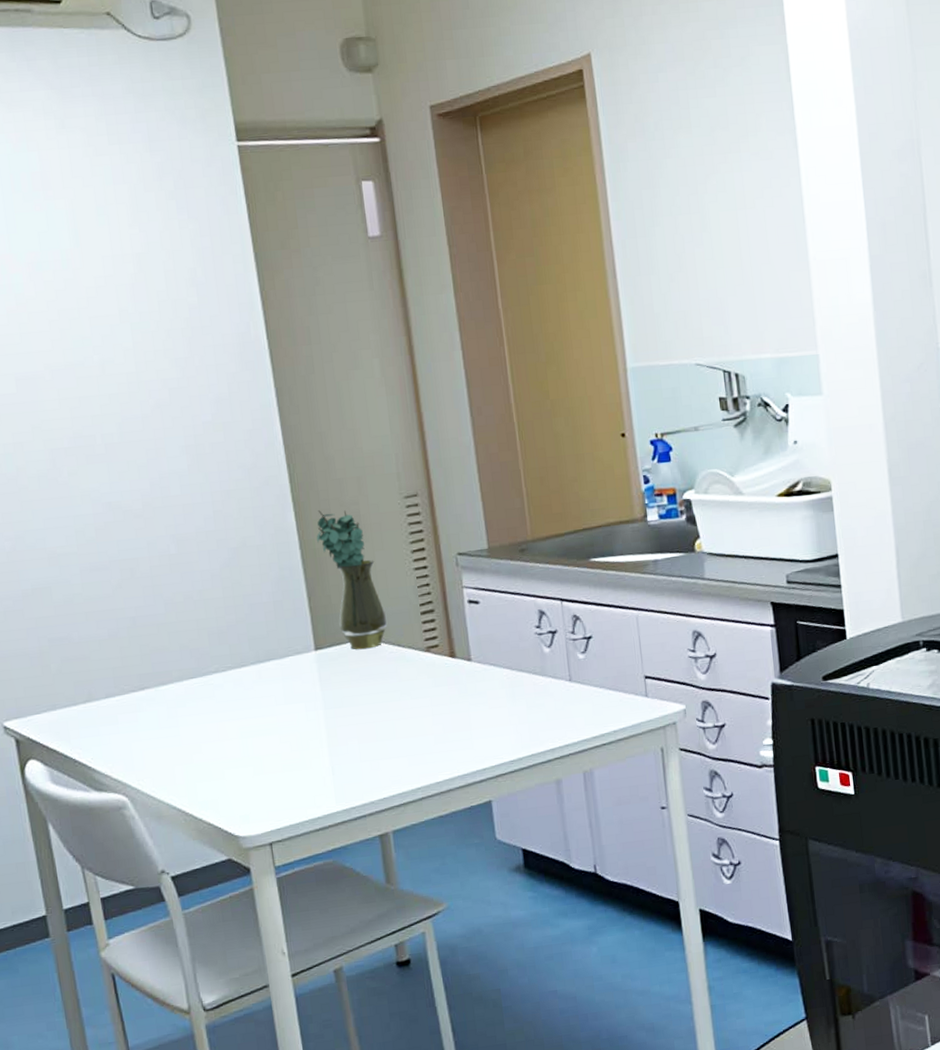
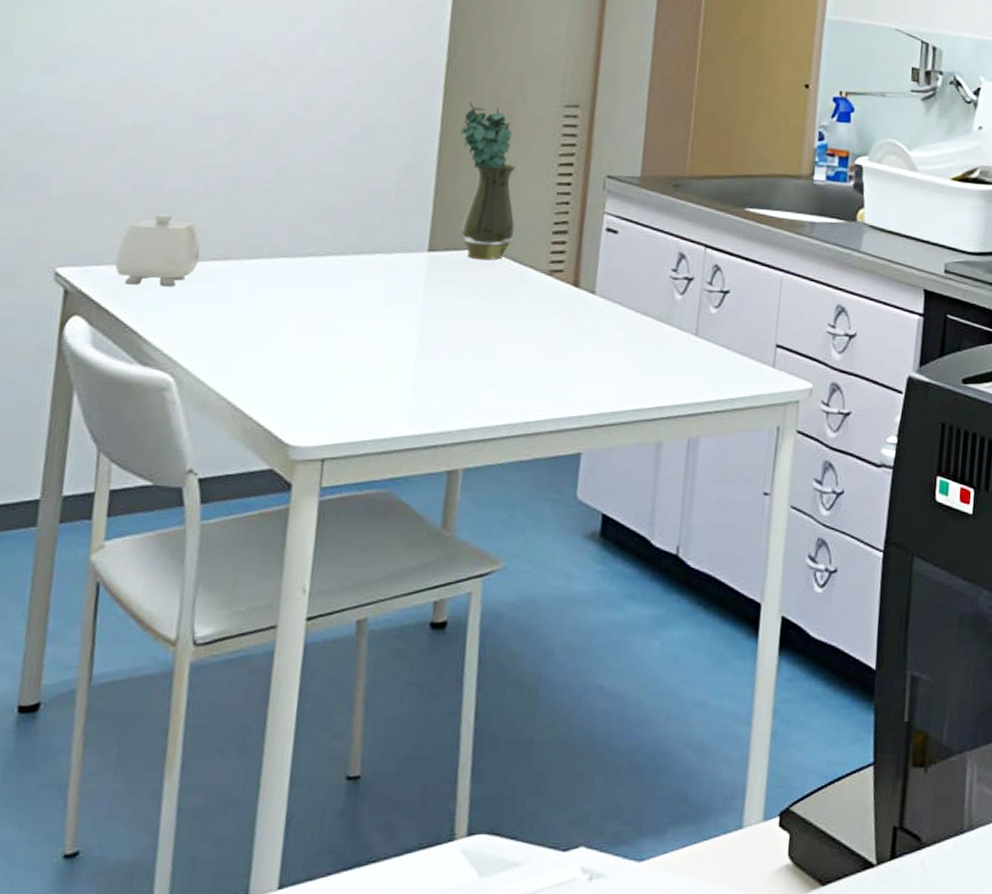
sugar bowl: none [49,659,121,726] -> present [114,213,200,287]

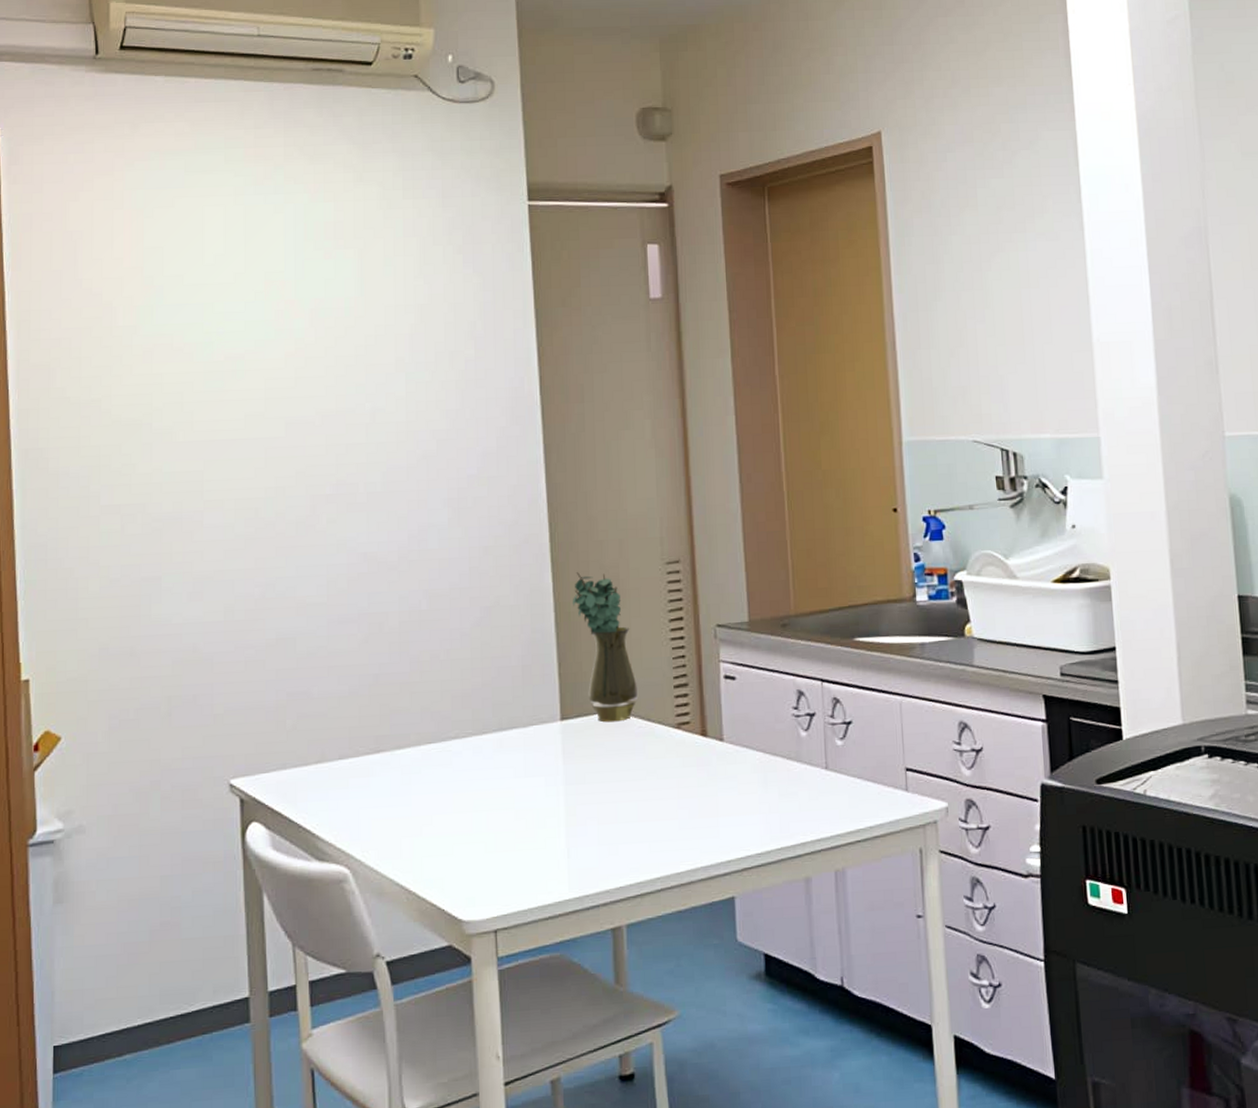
sugar bowl: present [114,213,200,287] -> none [280,716,354,787]

